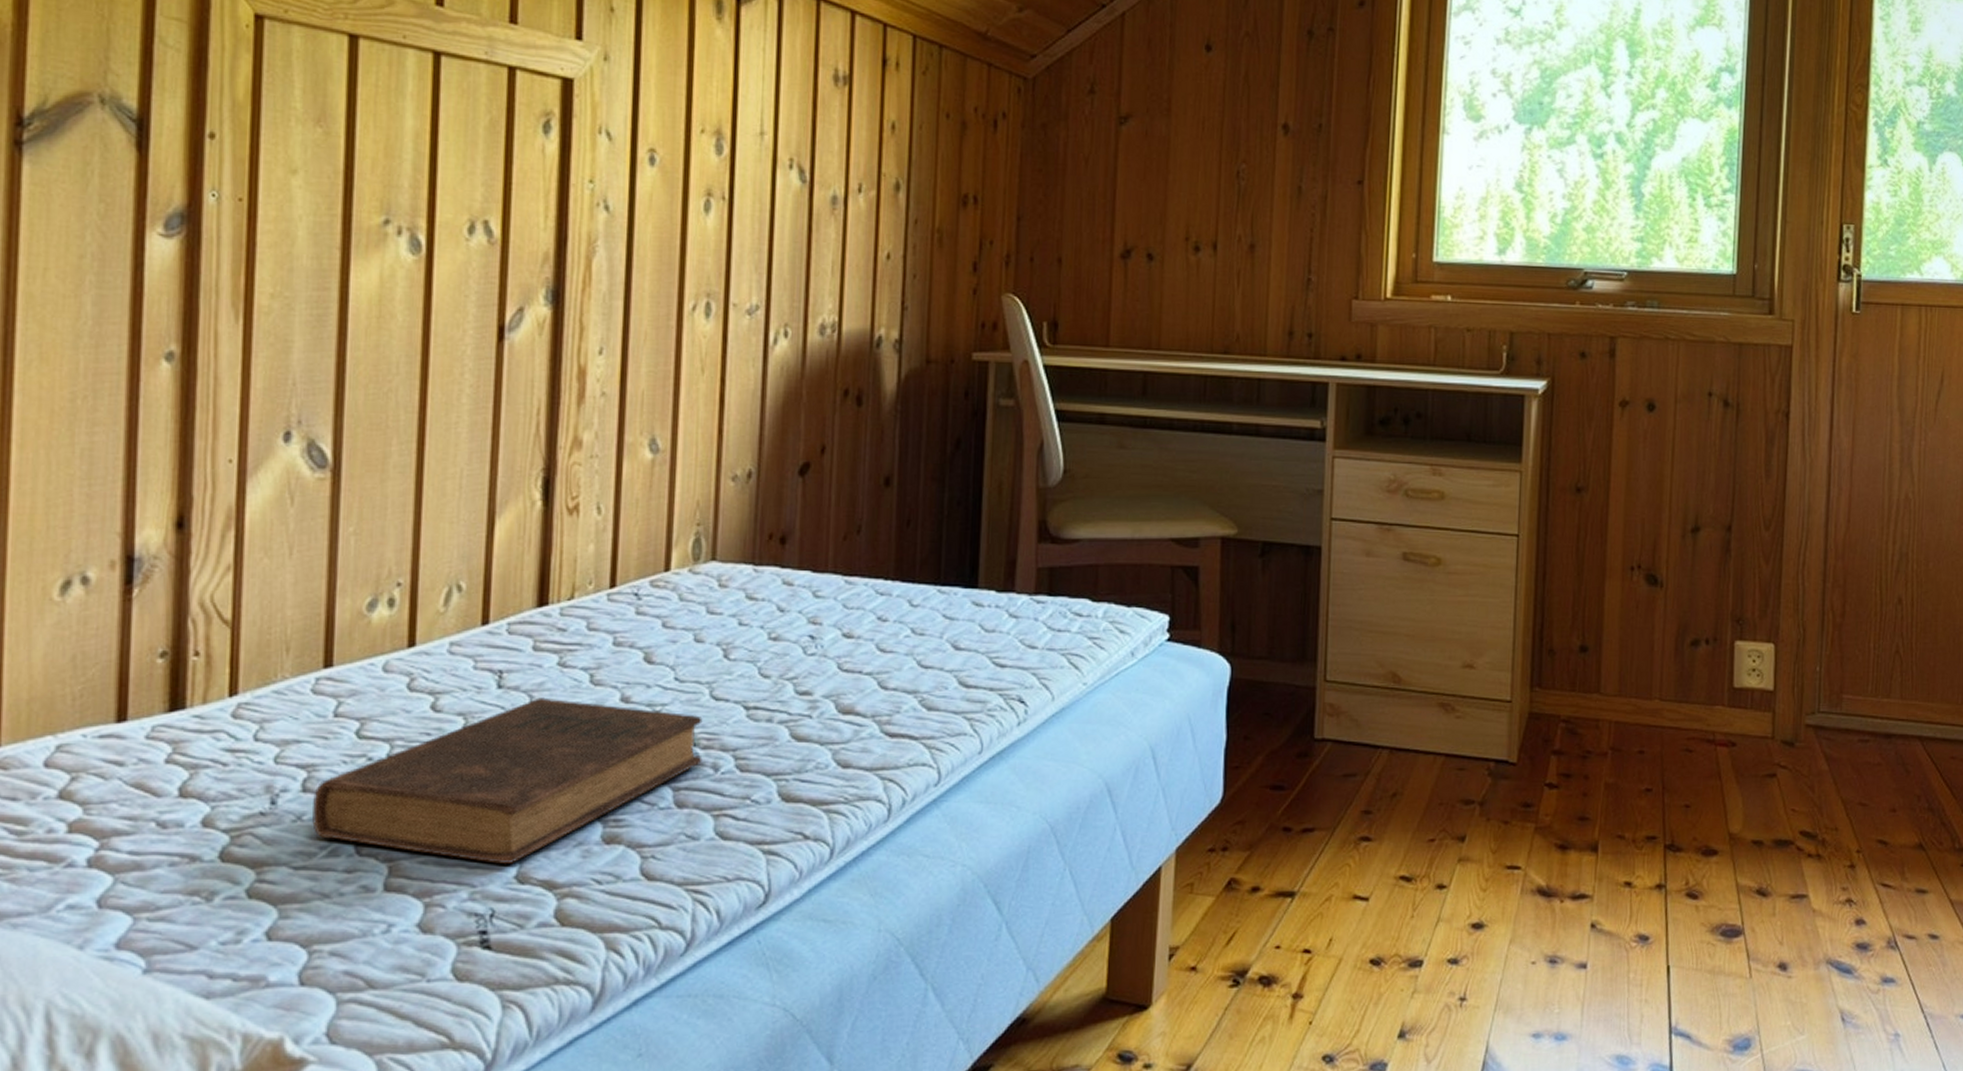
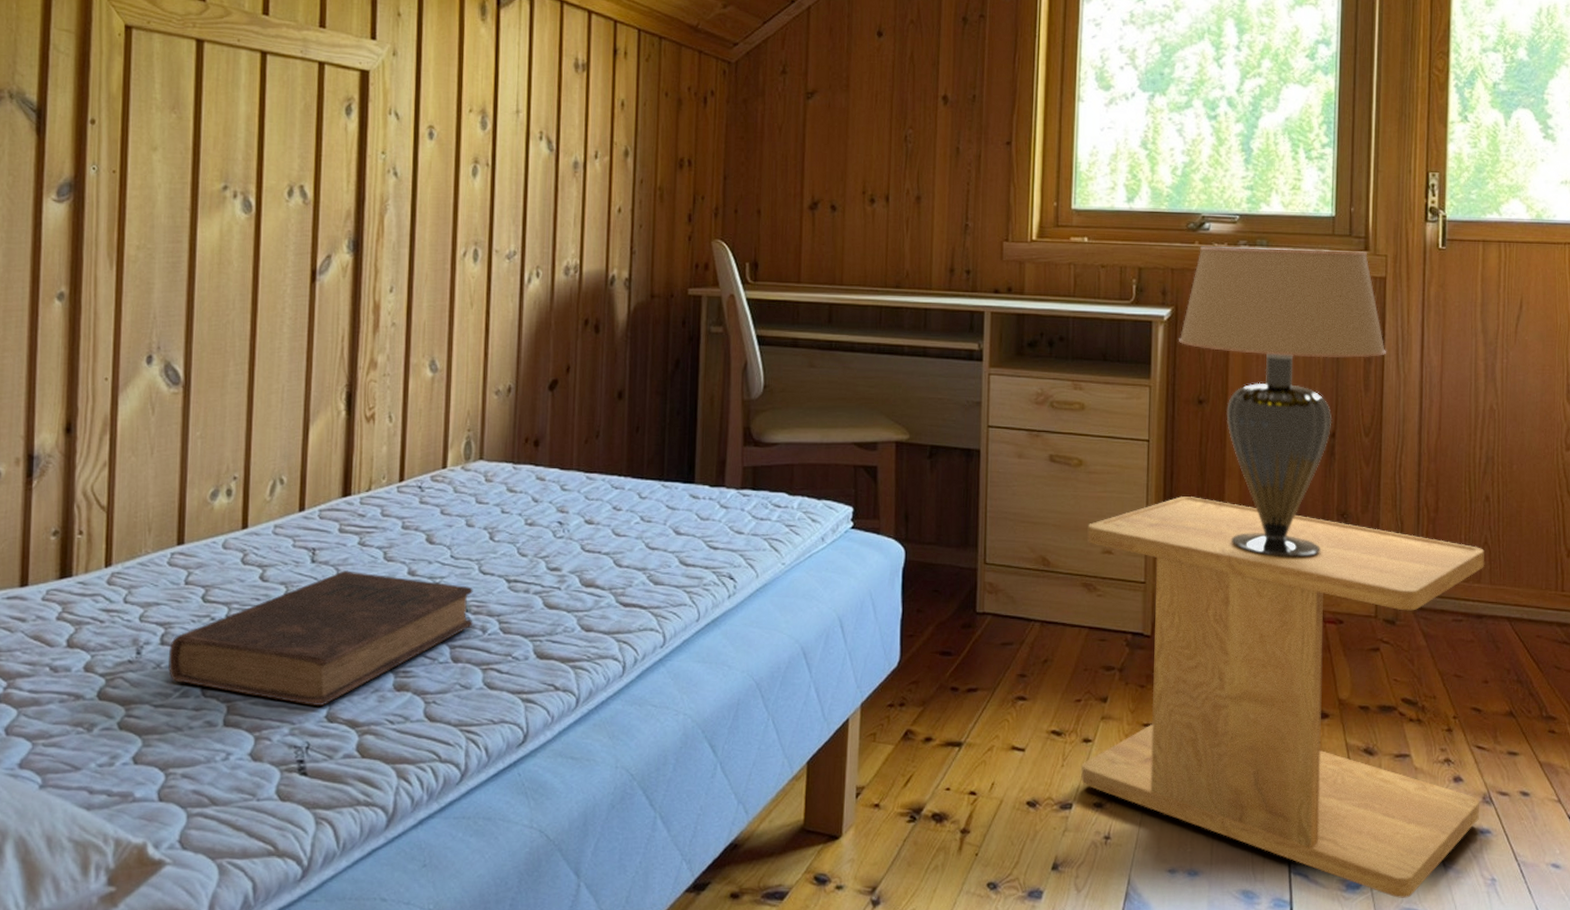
side table: none [1434,600,1896,1059] -> present [1081,496,1485,898]
table lamp: none [1555,308,1791,669] -> present [1179,246,1386,556]

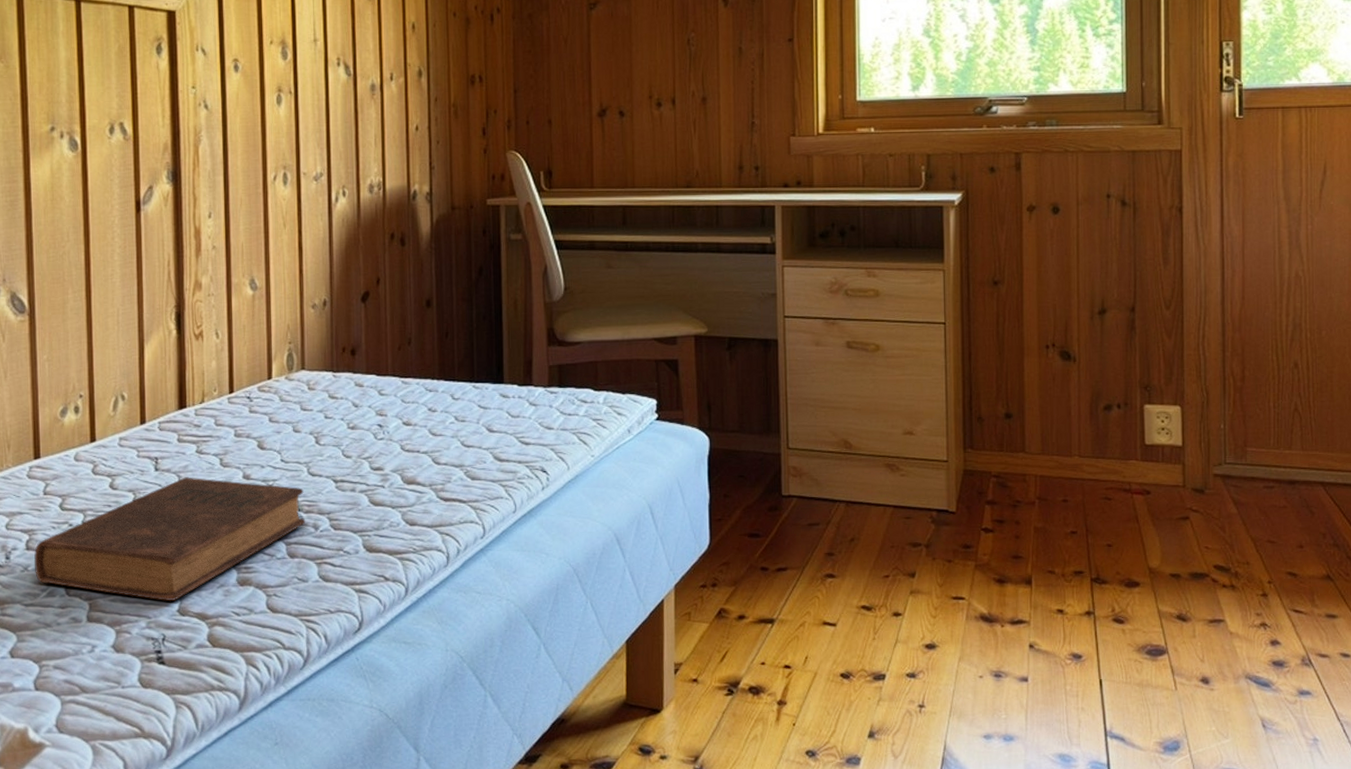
side table: present [1081,496,1485,898] -> none [888,376,1298,759]
table lamp: present [1179,246,1386,556] -> none [971,125,1185,430]

